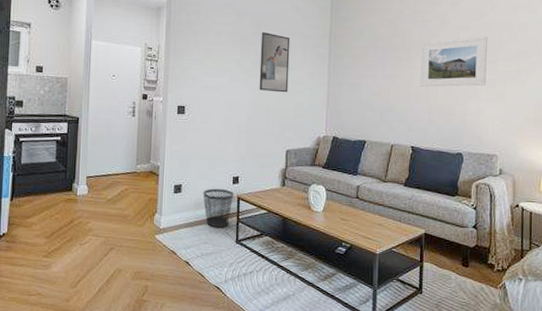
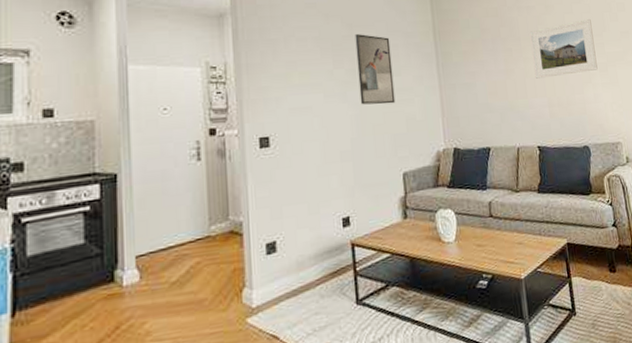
wastebasket: present [203,188,233,227] -> none [305,236,346,290]

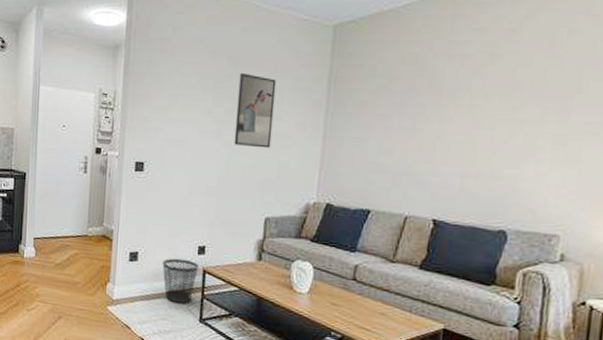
wastebasket: none [305,236,346,290] -> present [162,258,198,303]
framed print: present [529,18,598,79] -> none [450,74,559,144]

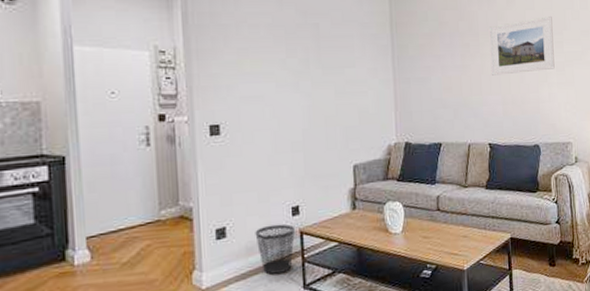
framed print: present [234,73,277,148] -> none [309,23,349,96]
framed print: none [450,74,559,144] -> present [488,15,555,76]

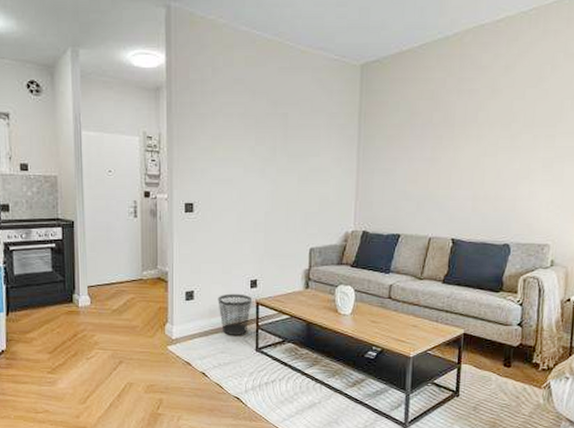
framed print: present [488,15,555,76] -> none [463,106,546,170]

